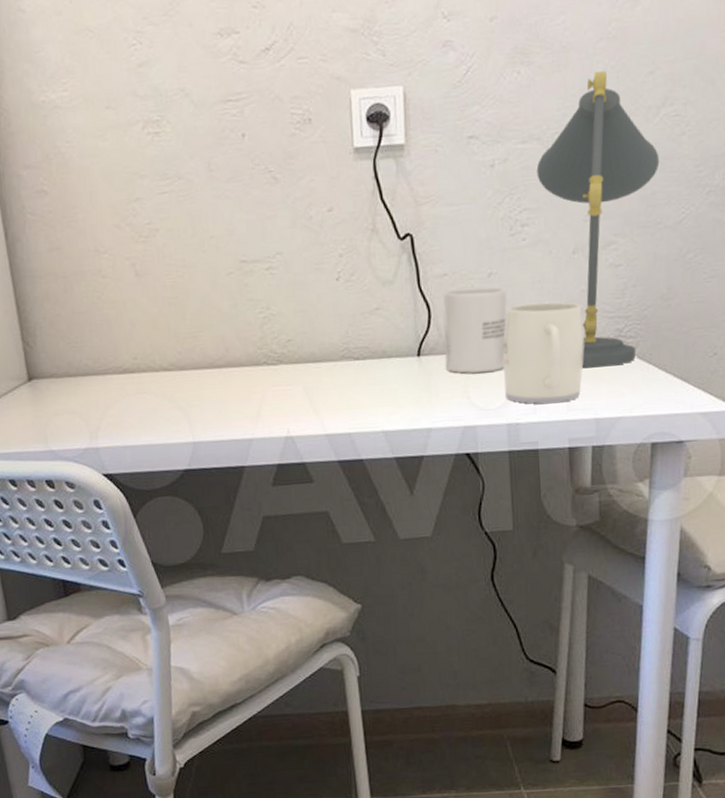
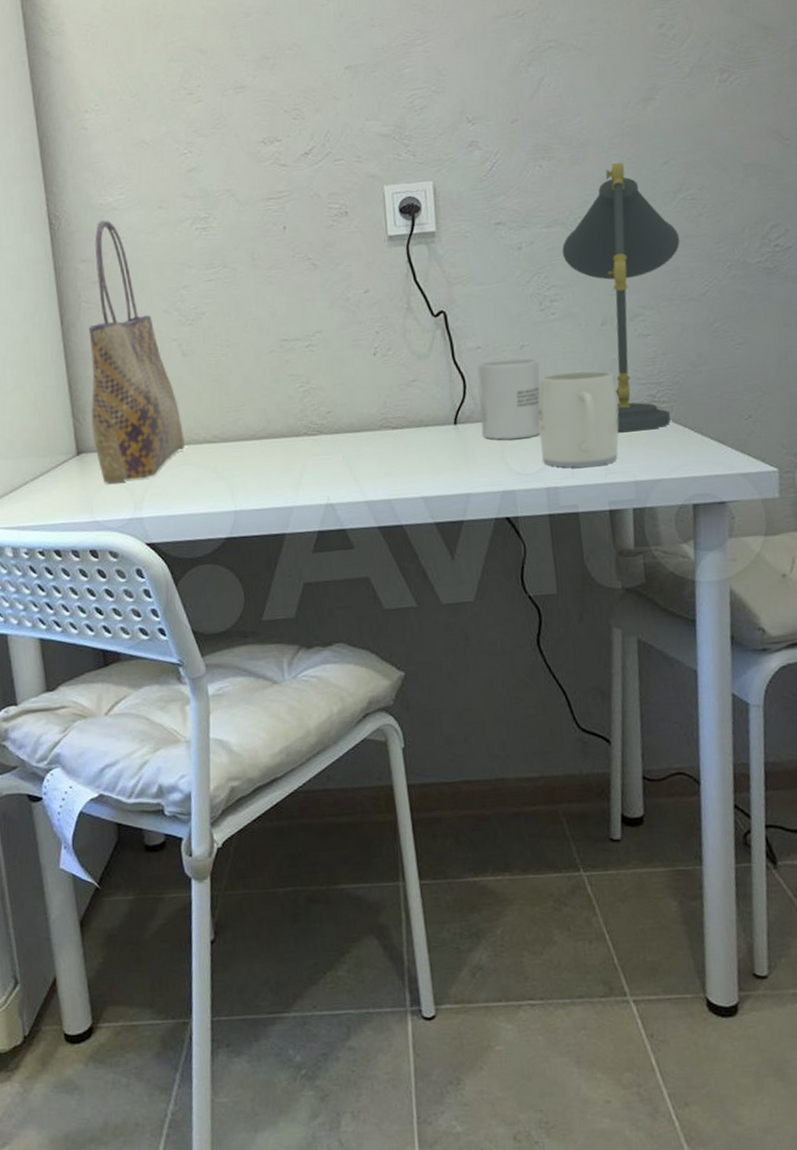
tote bag: none [35,119,141,411] -> present [88,219,185,483]

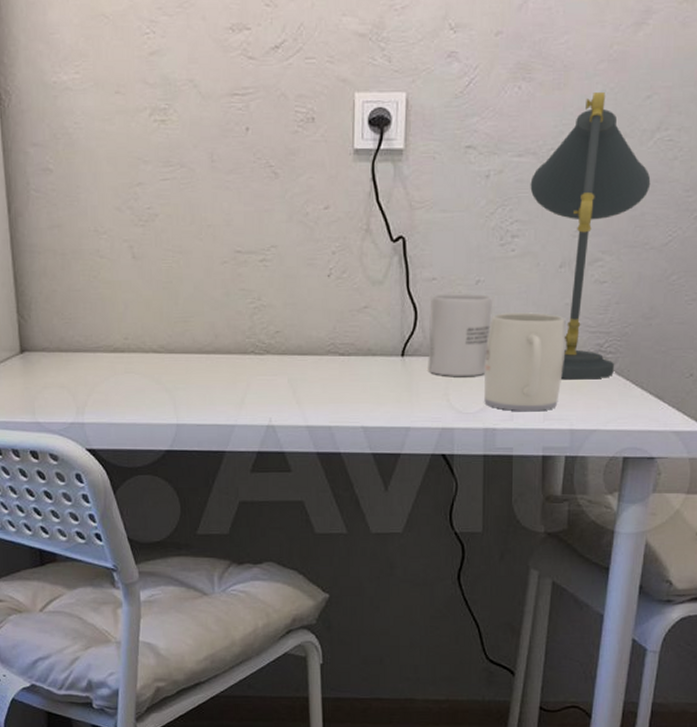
tote bag: present [88,219,185,483] -> none [36,99,130,385]

